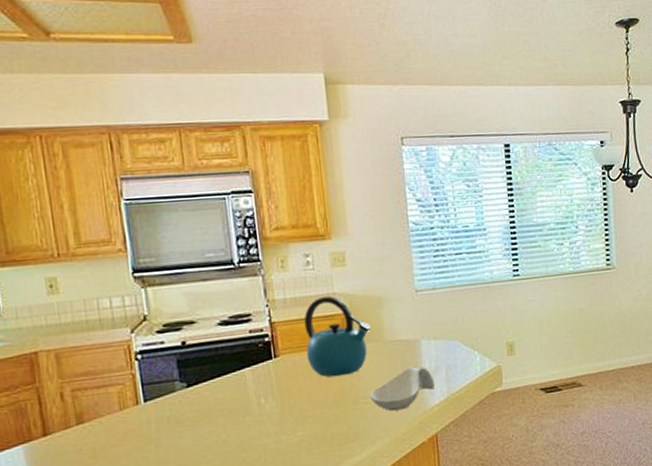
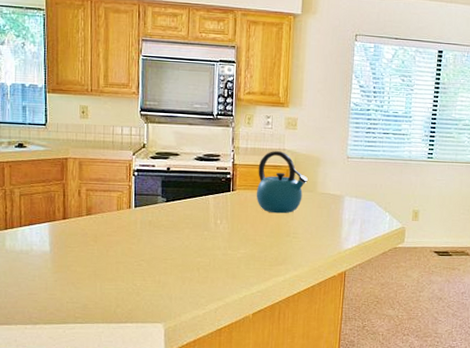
spoon rest: present [369,366,434,412] -> none [298,216,350,248]

